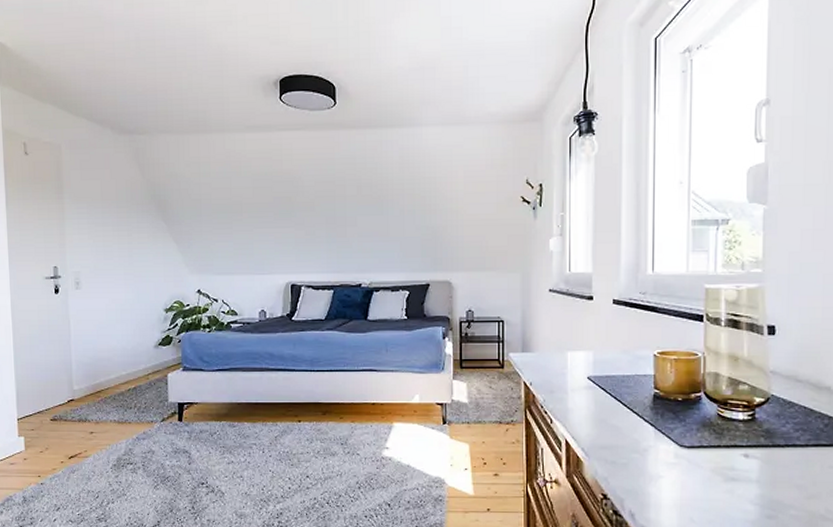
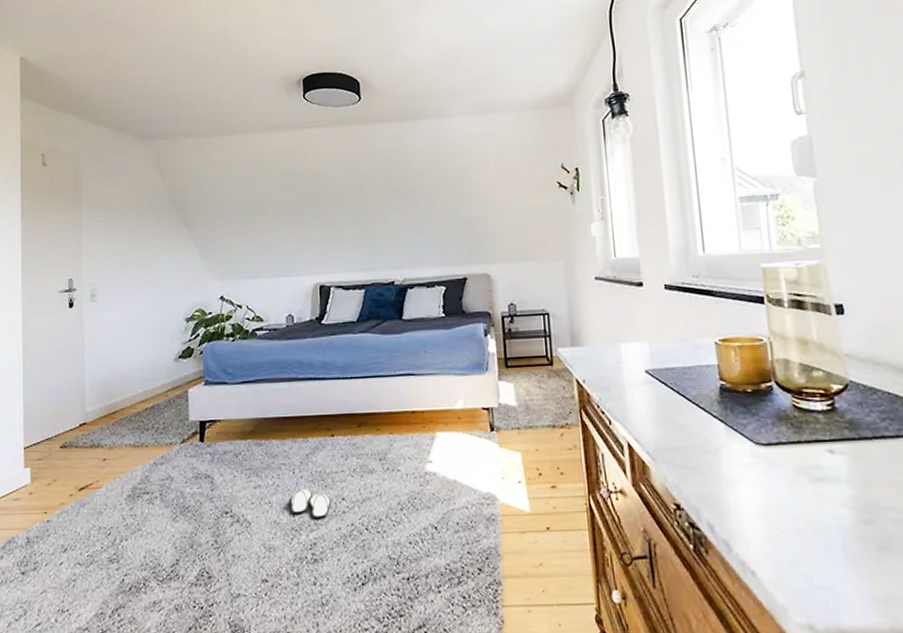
slippers: none [260,467,296,492] -> present [290,489,331,519]

